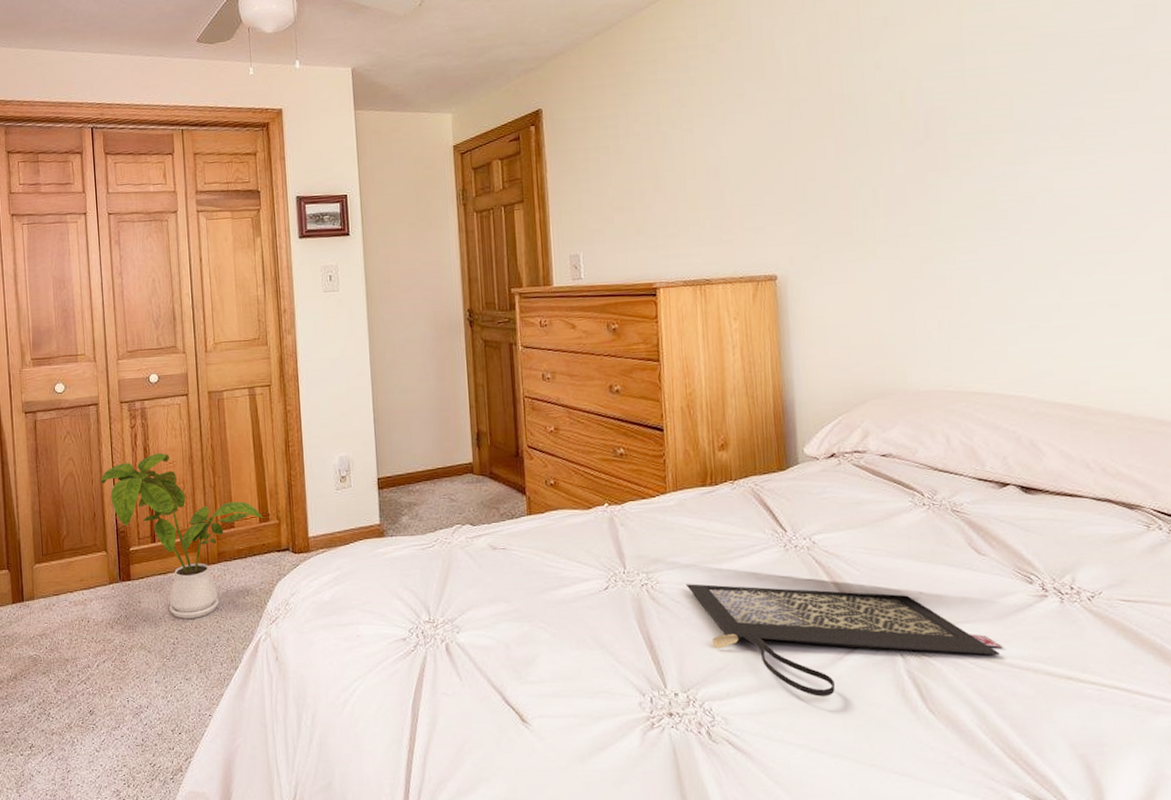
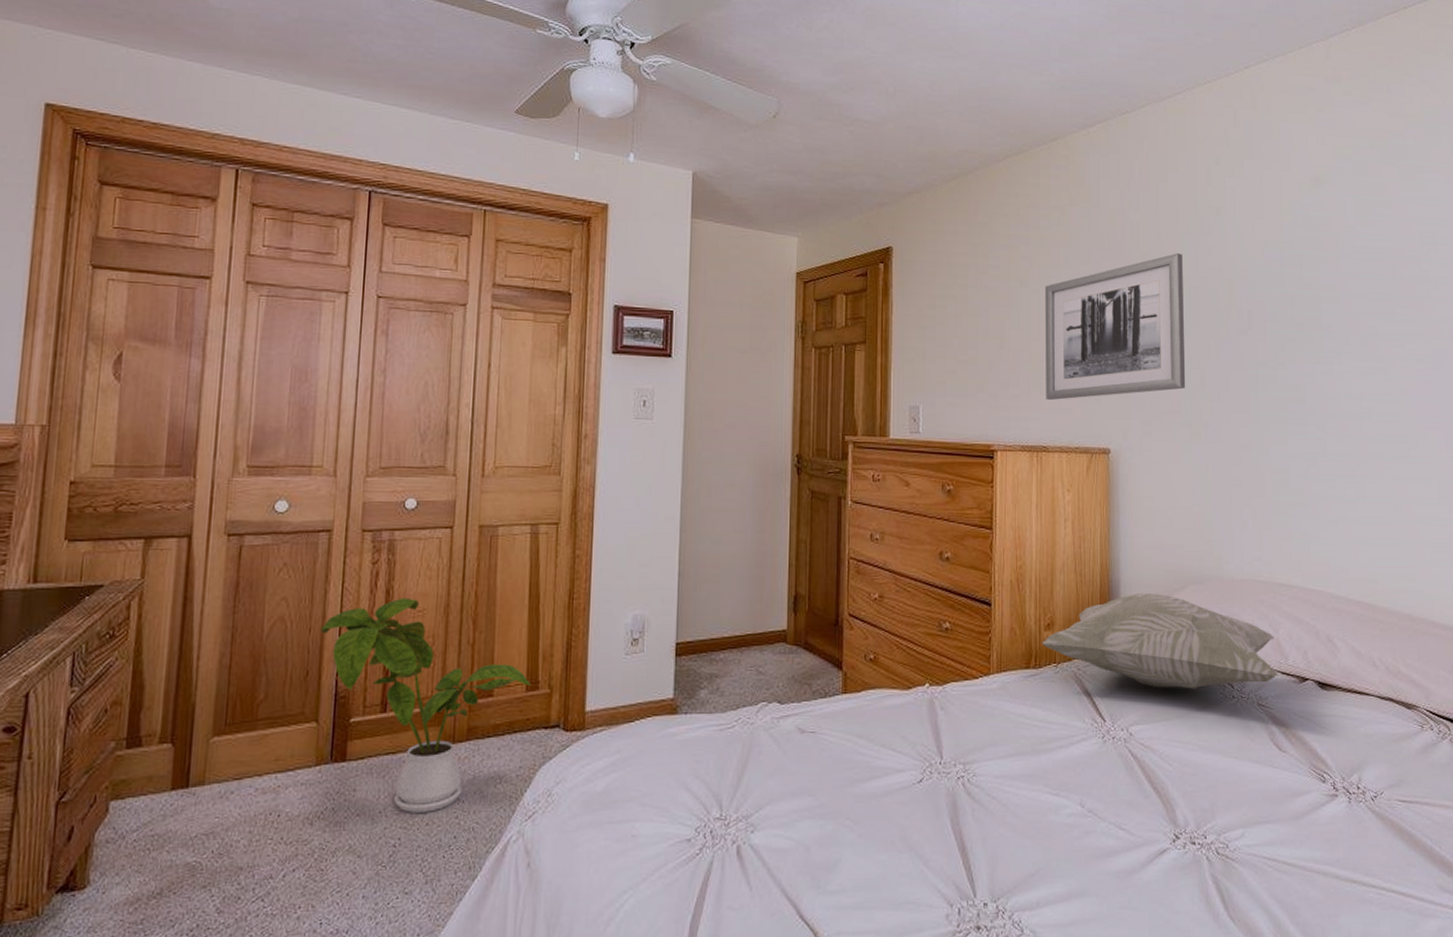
clutch bag: present [685,584,1004,697] -> none [1003,777,1298,905]
wall art: none [698,72,857,235] -> present [1045,253,1186,400]
decorative pillow: none [717,410,974,499] -> present [1043,592,1278,689]

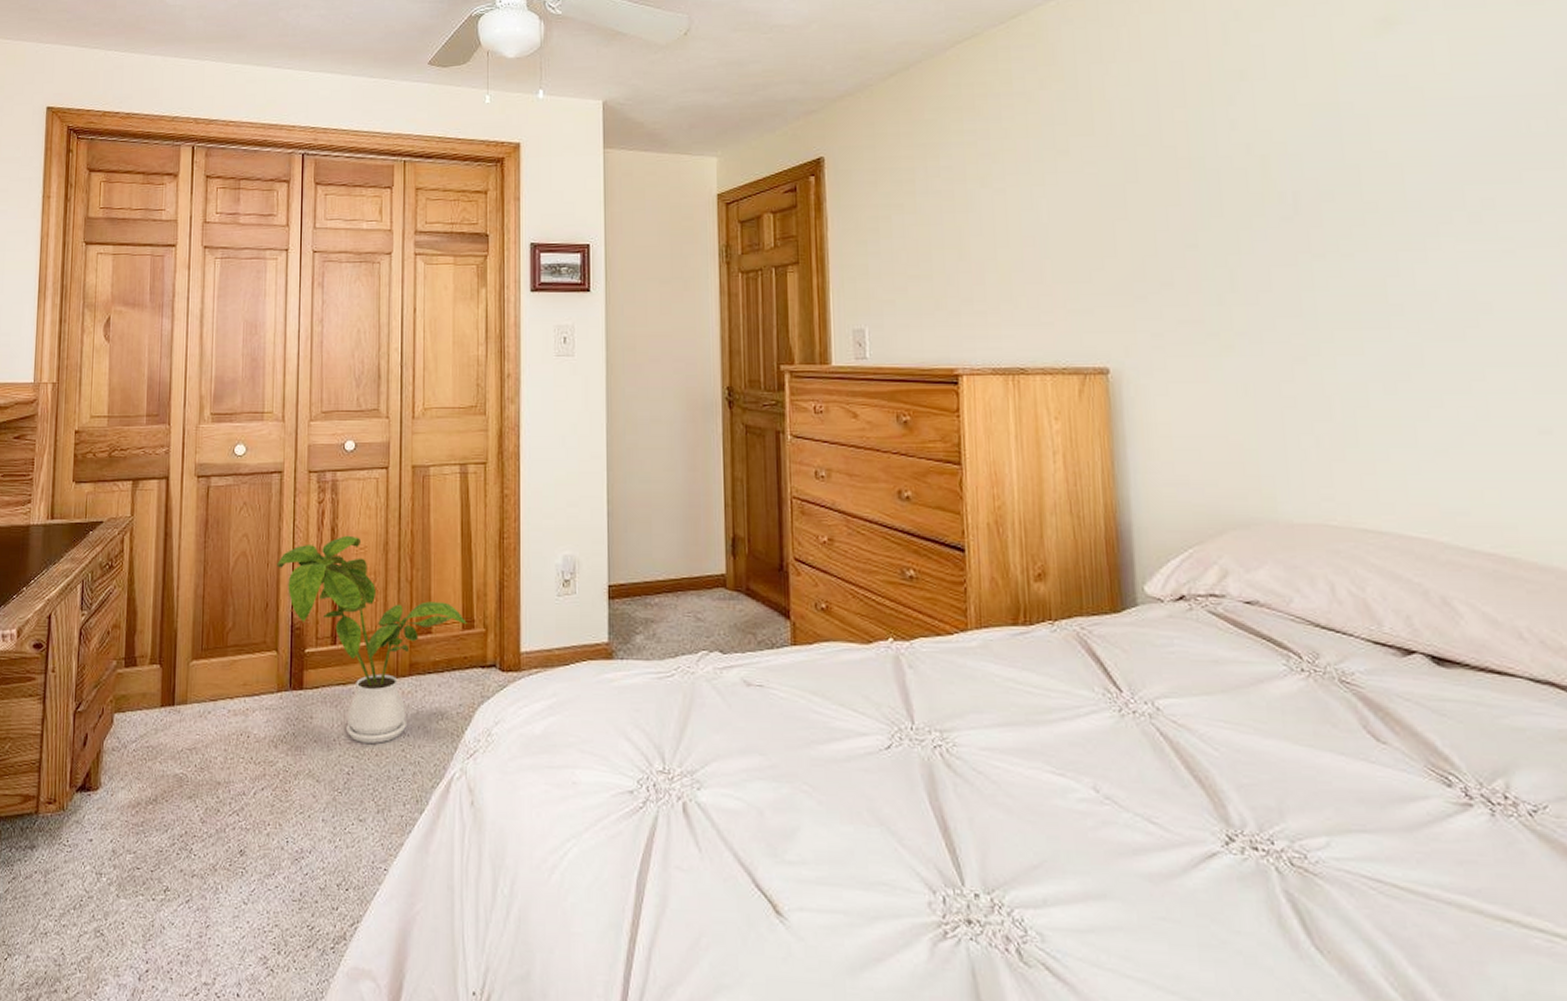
decorative pillow: present [1043,592,1278,689] -> none [1033,538,1368,658]
wall art: present [1045,253,1186,400] -> none [1012,131,1209,314]

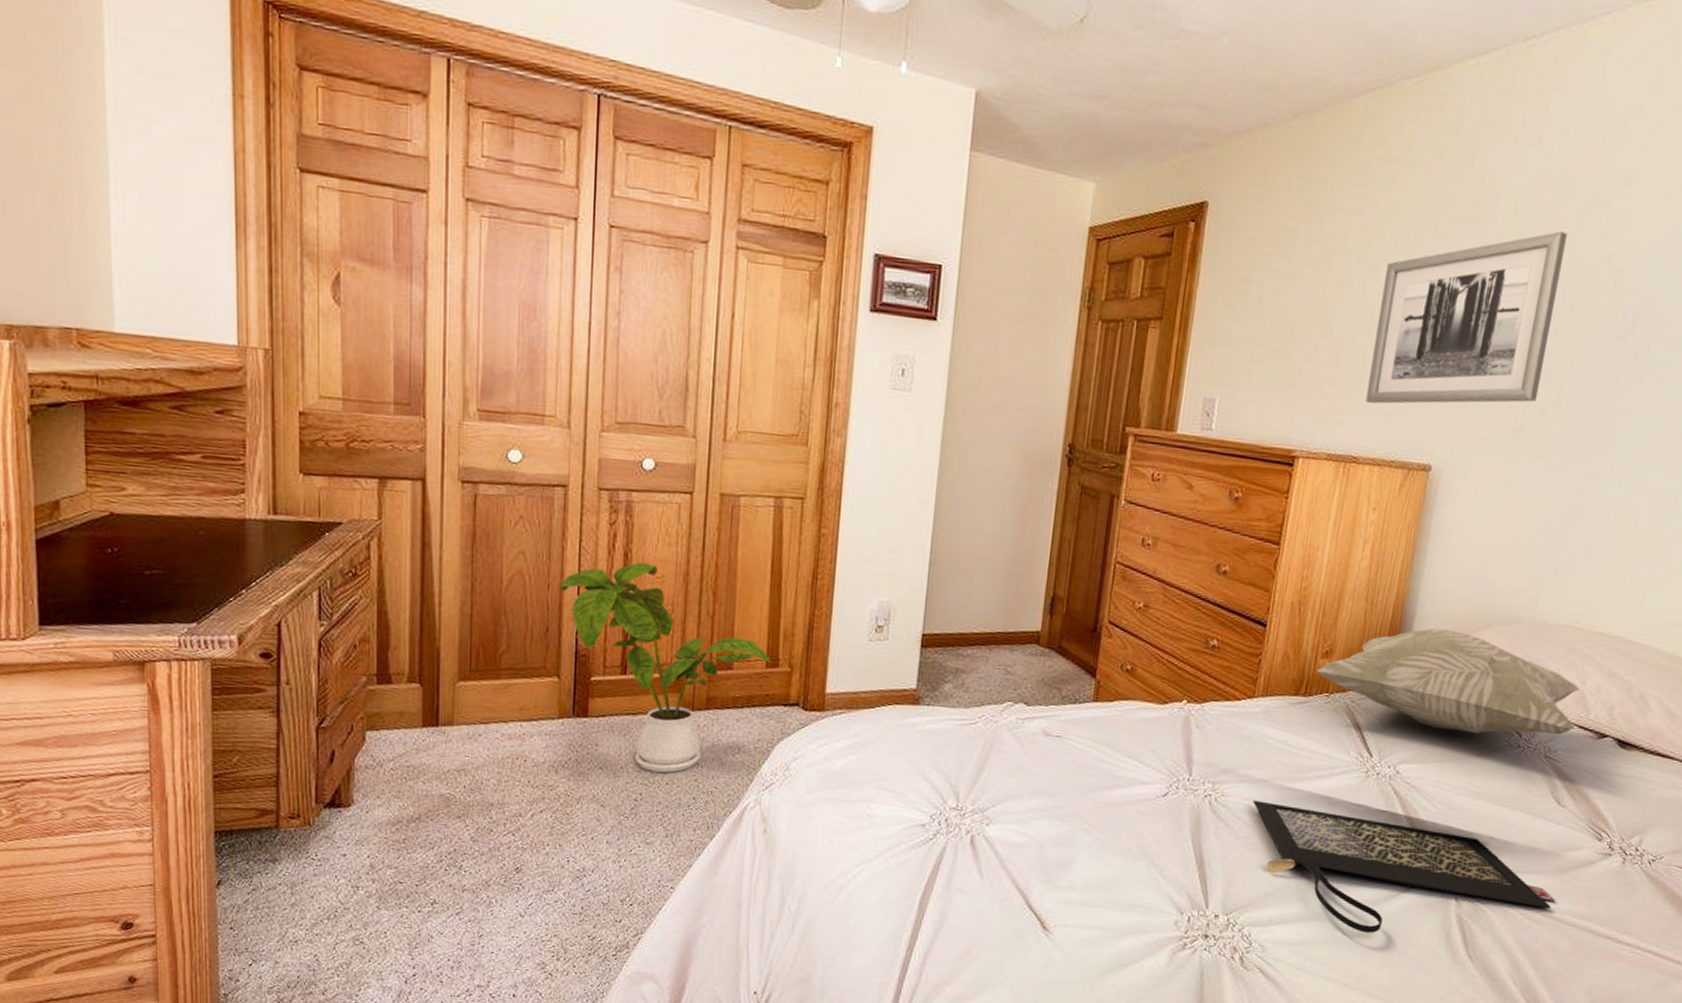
clutch bag: none [990,750,1415,916] -> present [1252,800,1556,933]
wall art: none [1012,131,1209,314] -> present [1365,231,1567,404]
decorative pillow: none [1033,538,1368,658] -> present [1317,628,1580,735]

